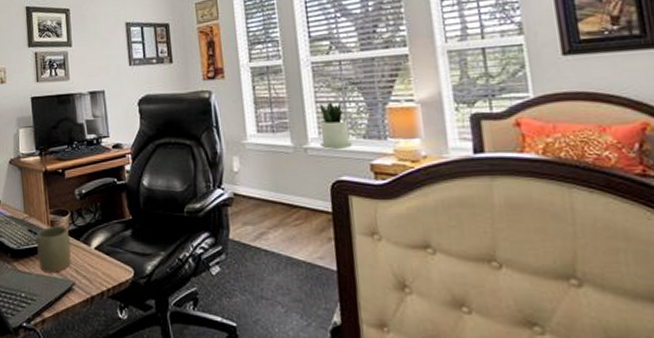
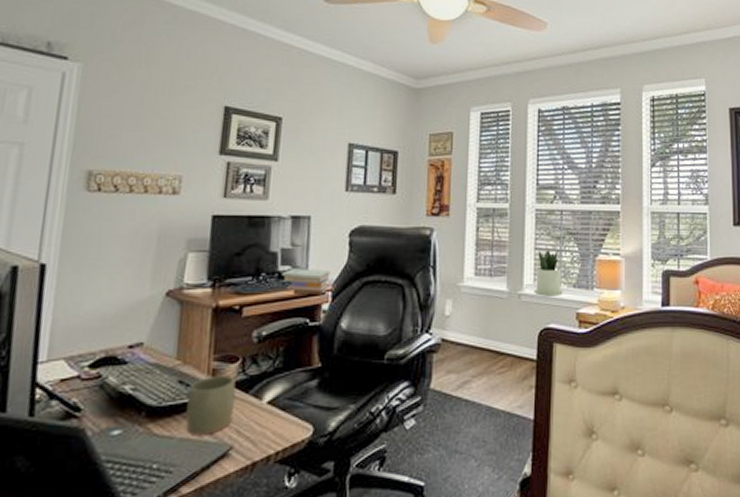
books: none [89,135,128,158] -> present [281,267,331,295]

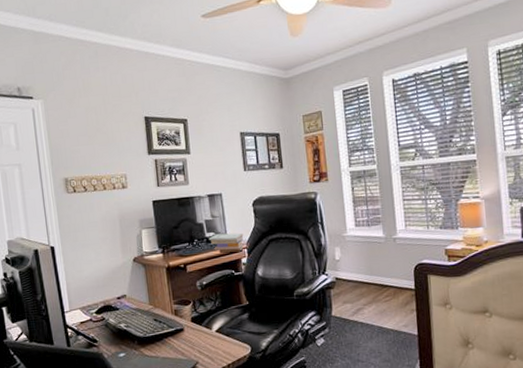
mug: present [185,375,237,435] -> none [162,314,194,355]
planter: present [534,250,563,296] -> none [406,200,432,238]

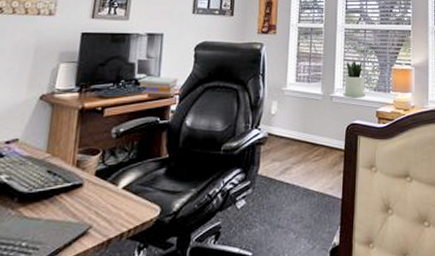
planter: none [406,200,432,238] -> present [343,61,366,98]

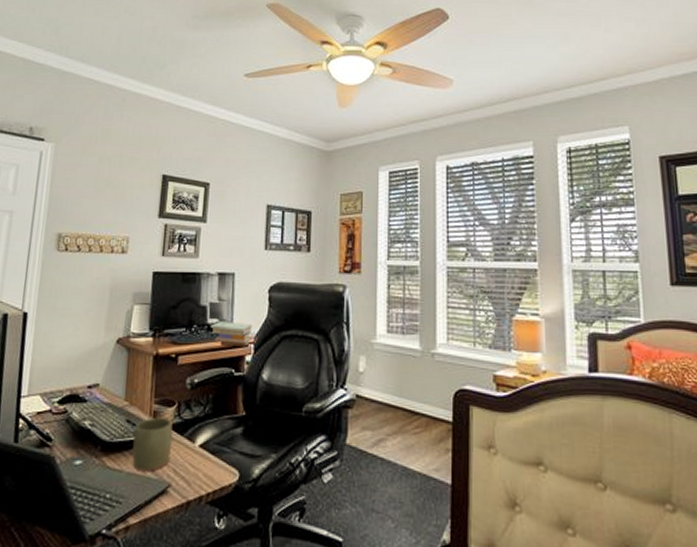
mug: none [52,165,97,217] -> present [132,417,173,471]
planter: present [343,61,366,98] -> none [448,308,478,357]

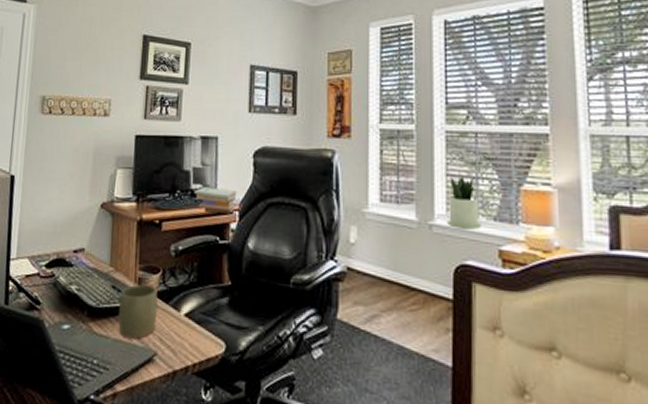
planter: none [448,308,478,357] -> present [447,176,481,230]

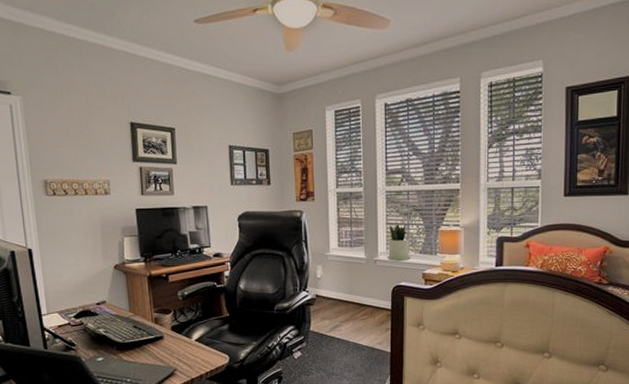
mug: present [118,284,159,339] -> none [141,322,174,361]
books: present [193,186,237,214] -> none [192,245,228,265]

